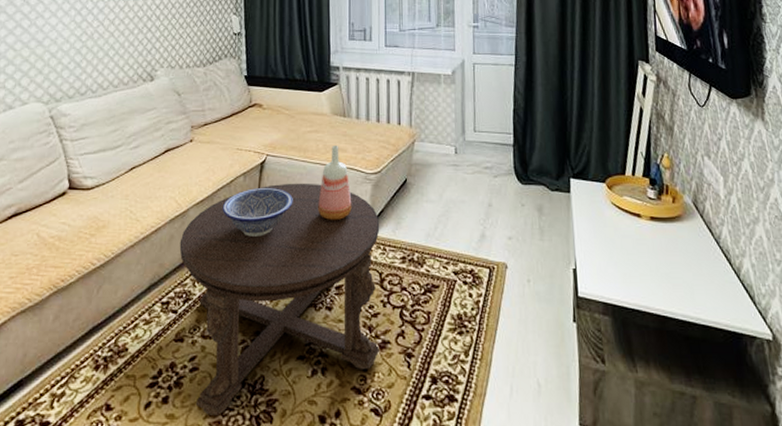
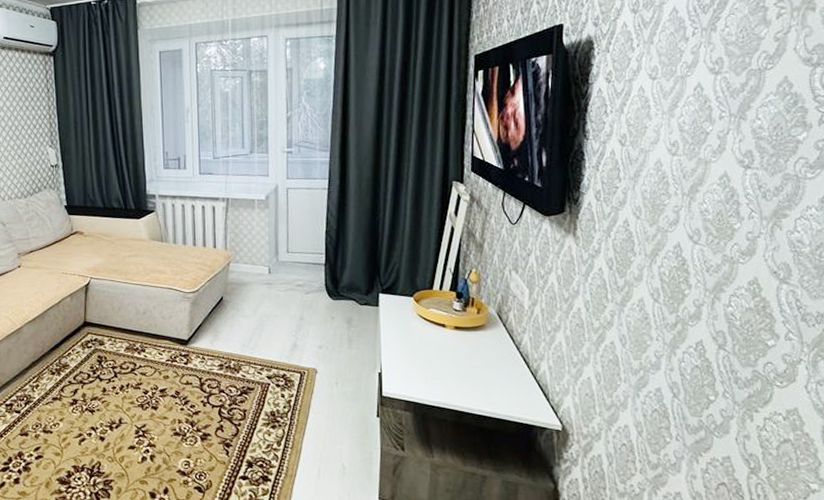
coffee table: present [179,183,380,417] -> none [17,302,202,493]
decorative bowl: present [222,187,293,237] -> none [53,306,118,349]
vase: present [318,146,352,221] -> none [140,268,172,335]

